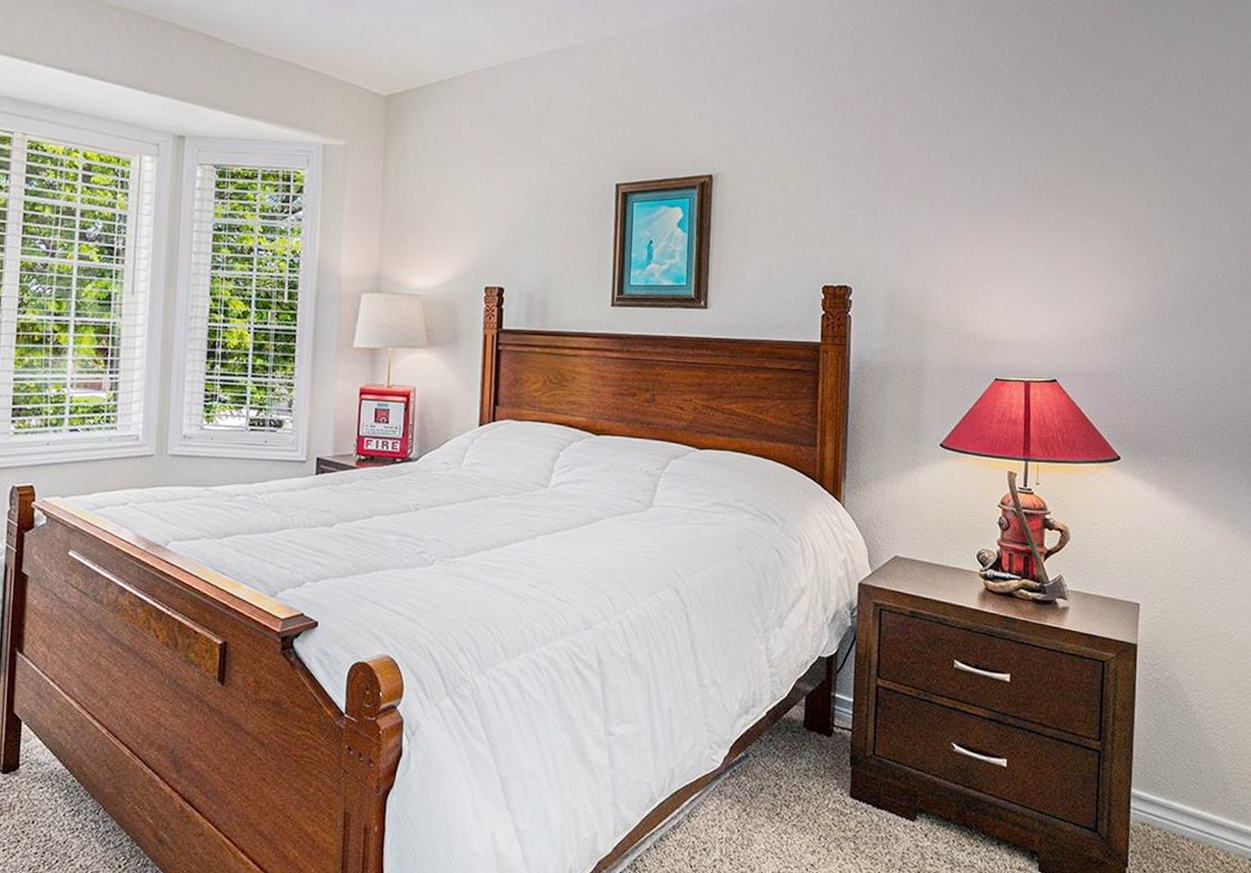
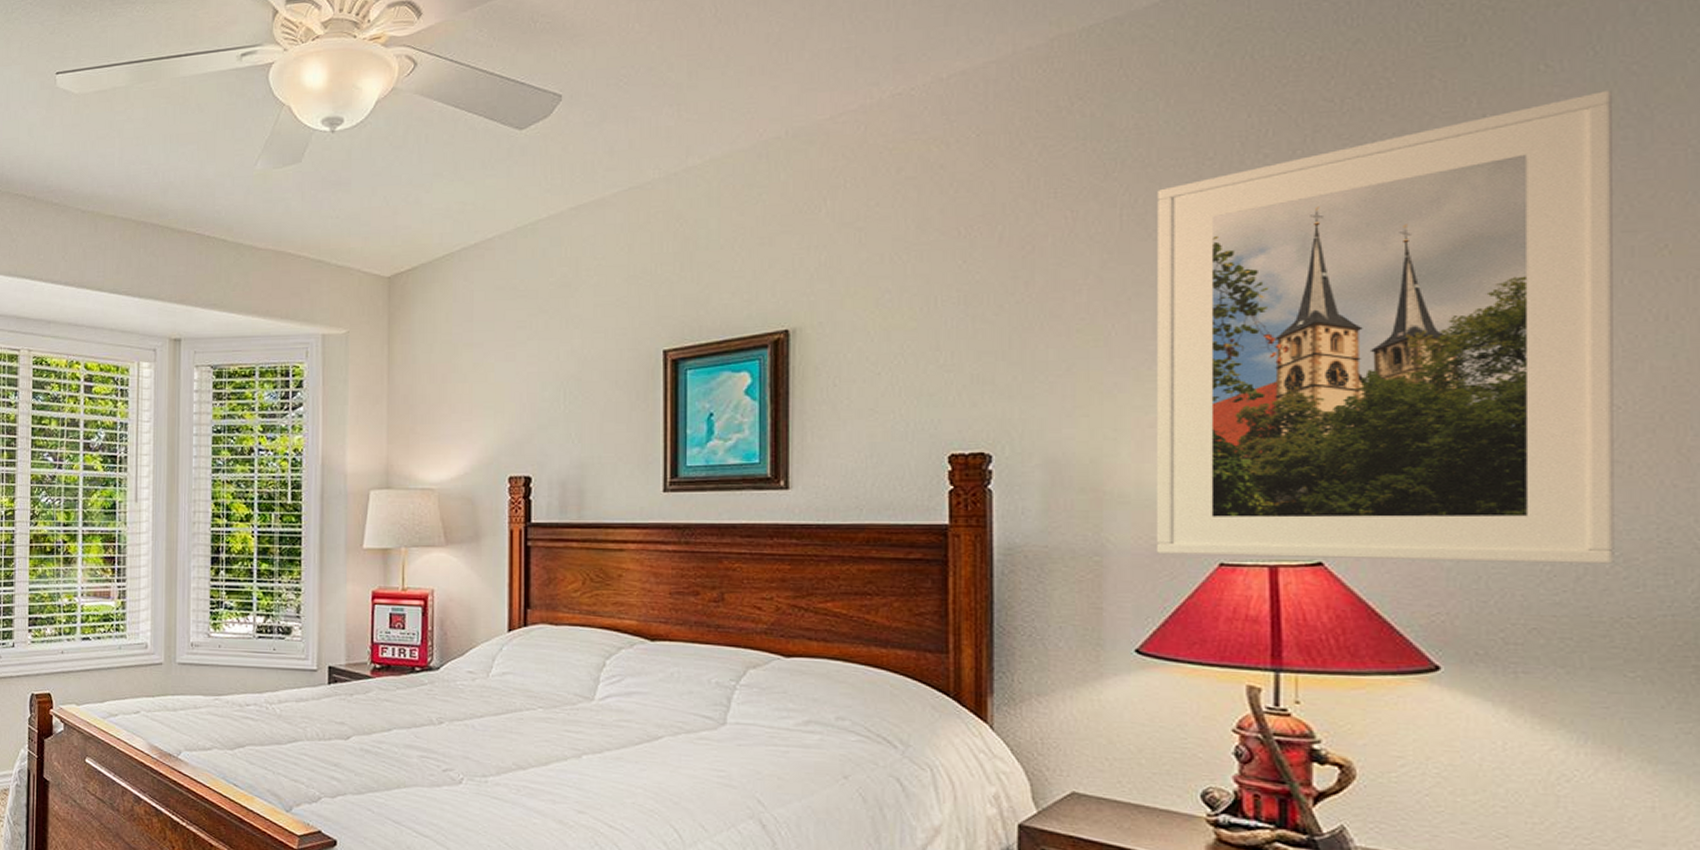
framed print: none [957,53,1228,385] -> present [1157,91,1614,564]

